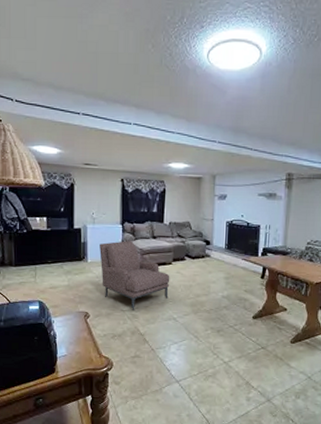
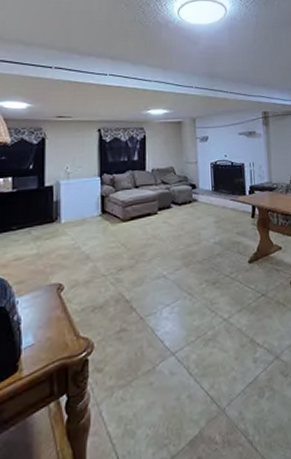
armchair: present [99,241,170,310] -> none [75,193,157,273]

